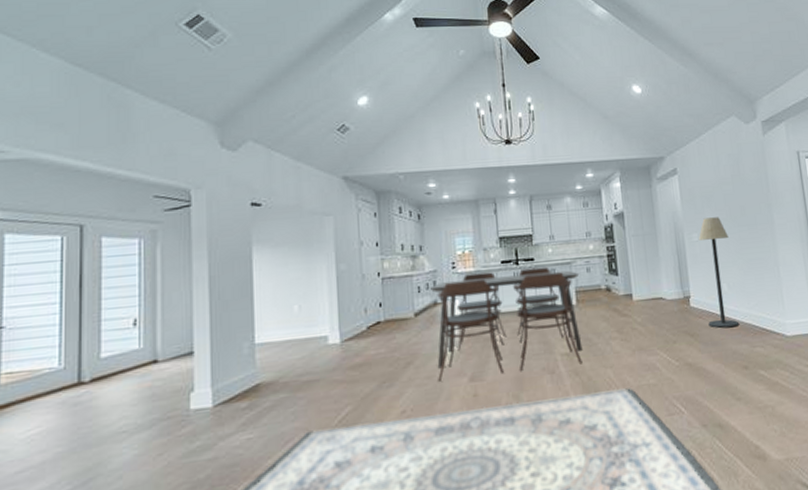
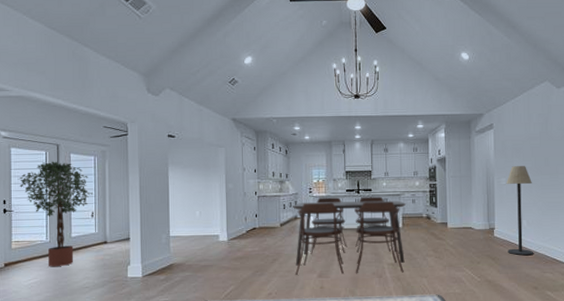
potted tree: none [13,248,136,407] -> present [17,161,93,267]

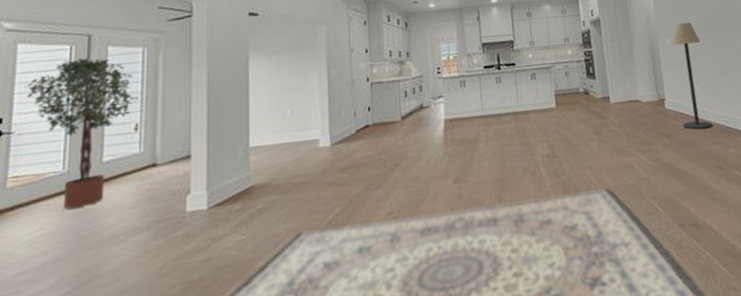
dining table with chairs: present [291,196,407,275] -> none [415,71,563,183]

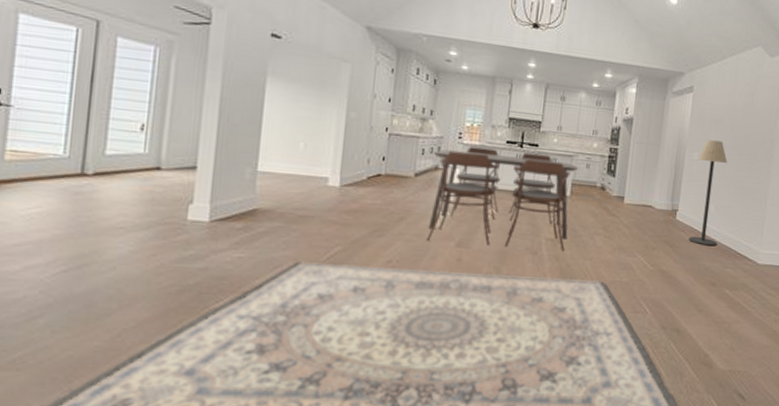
potted tree: present [24,57,139,210] -> none [25,42,147,195]
dining table with chairs: none [415,71,563,183] -> present [427,146,579,252]

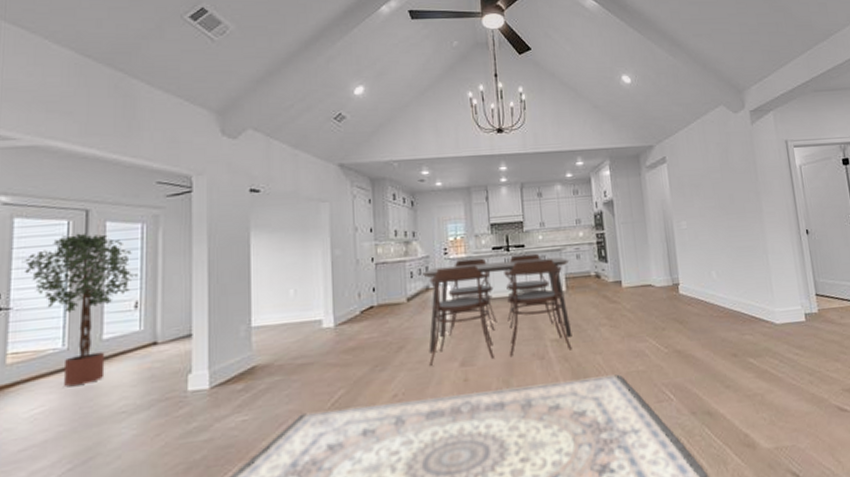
potted tree: none [25,42,147,195] -> present [21,233,138,387]
floor lamp: present [688,140,727,247] -> none [687,205,728,316]

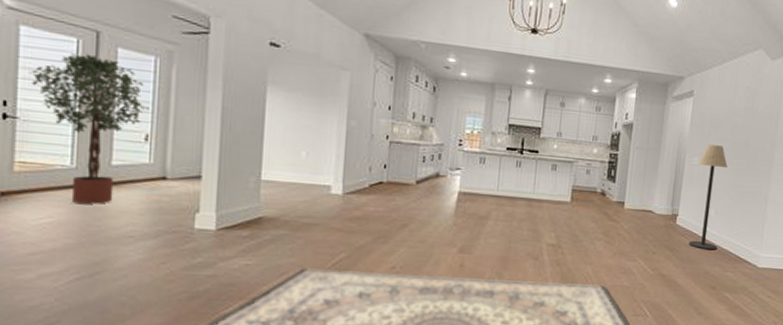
dining table with chairs: present [421,253,572,366] -> none [429,153,579,257]
floor lamp: none [687,205,728,316] -> present [689,144,728,251]

